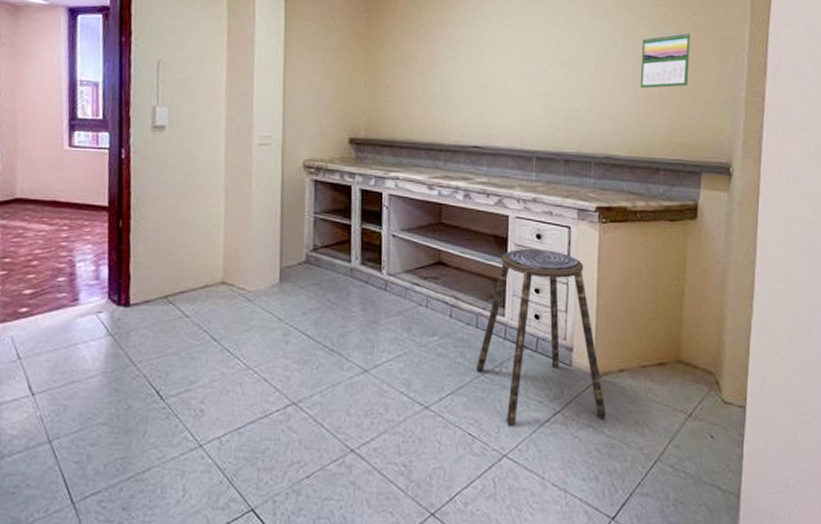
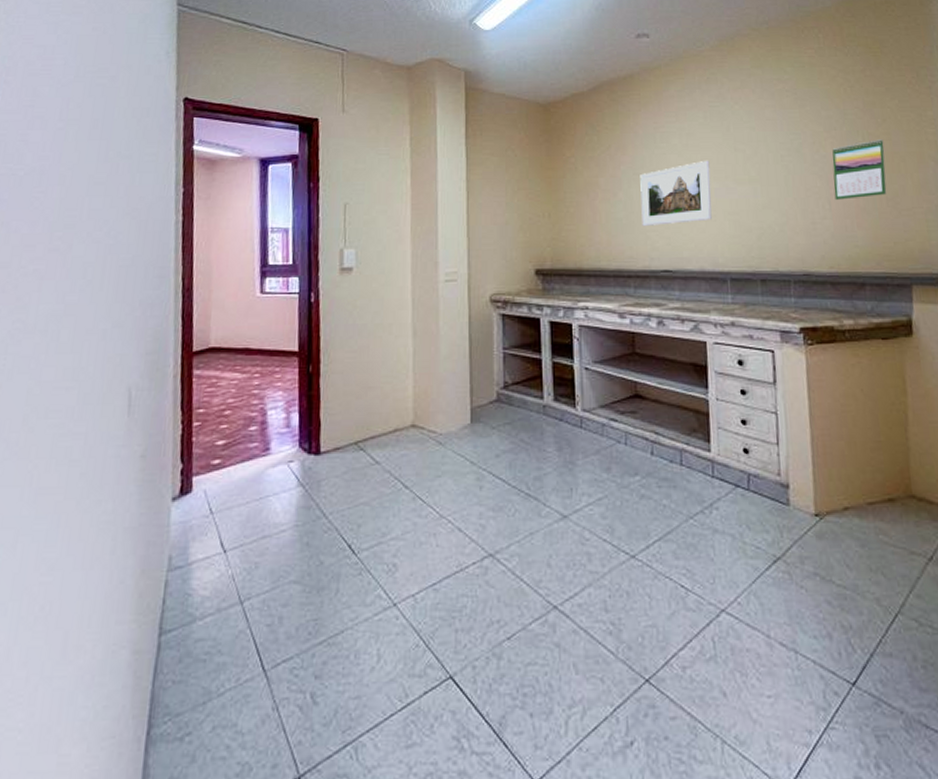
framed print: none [456,41,525,103] -> present [640,160,712,227]
stool: present [476,248,606,424] -> none [683,375,834,573]

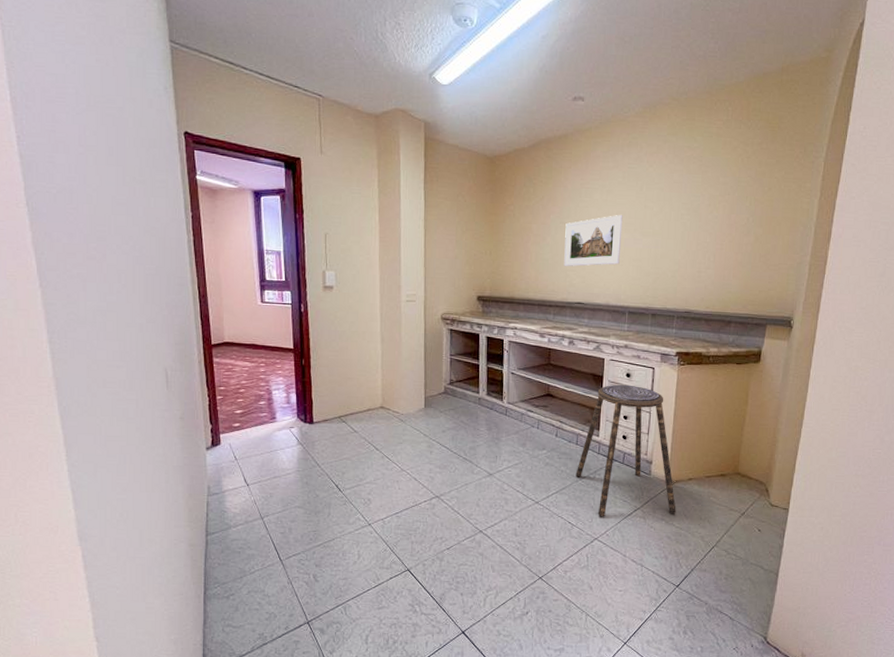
stool: none [683,375,834,573] -> present [575,384,676,516]
calendar: present [832,139,887,200] -> none [719,205,766,254]

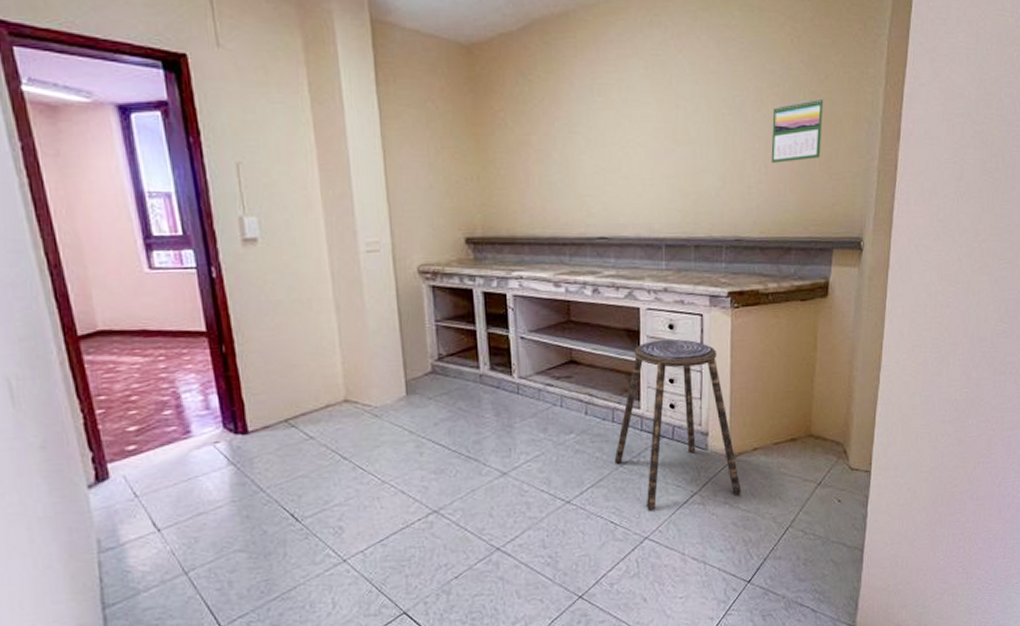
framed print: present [564,214,623,267] -> none [576,117,650,191]
calendar: none [719,205,766,254] -> present [771,98,824,163]

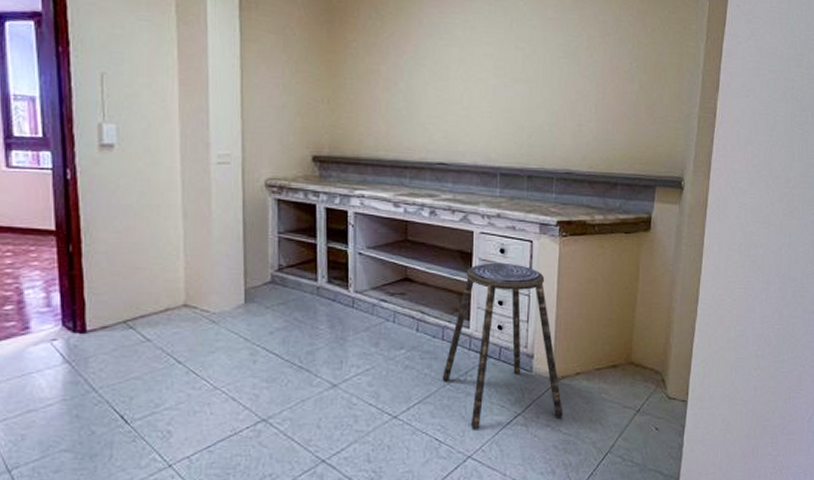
calendar: present [771,98,824,163] -> none [601,48,650,105]

